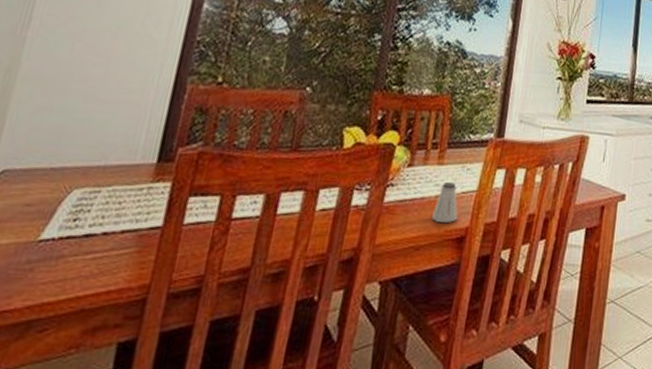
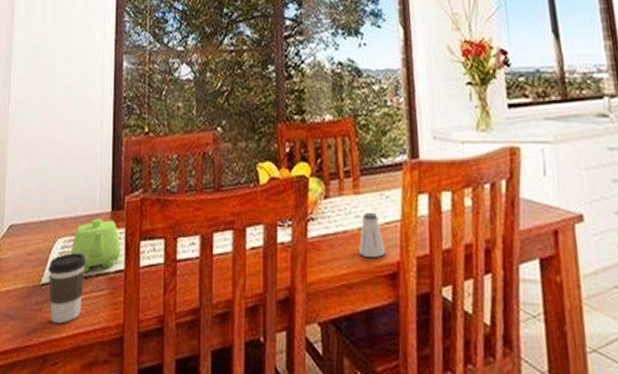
coffee cup: none [46,205,112,285] -> present [48,252,87,324]
teapot: none [91,169,163,229] -> present [71,218,121,273]

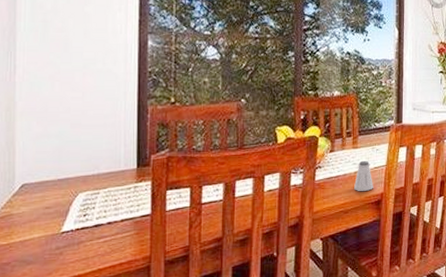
coffee cup: present [48,252,87,324] -> none [69,203,111,263]
teapot: present [71,218,121,273] -> none [95,174,147,220]

